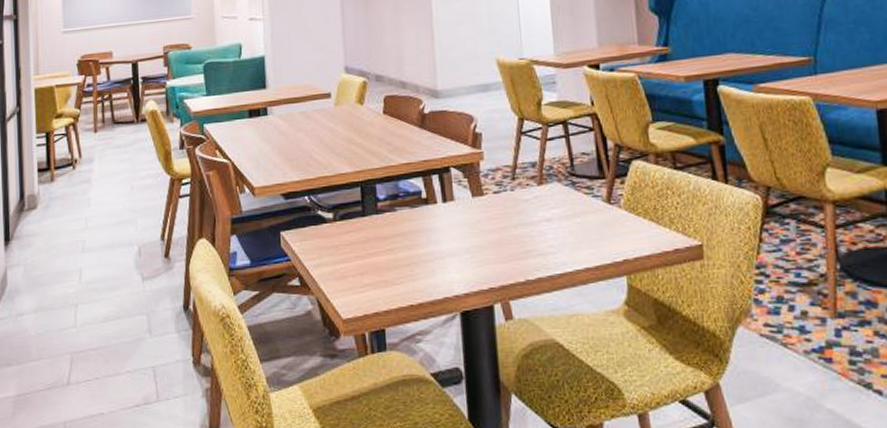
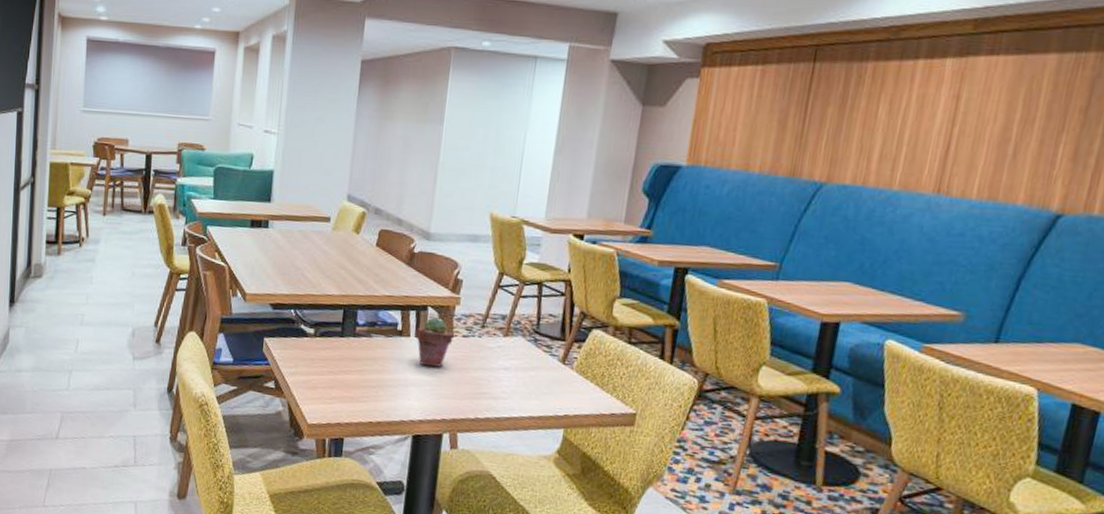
potted succulent: none [443,177,484,233] -> present [416,317,454,367]

